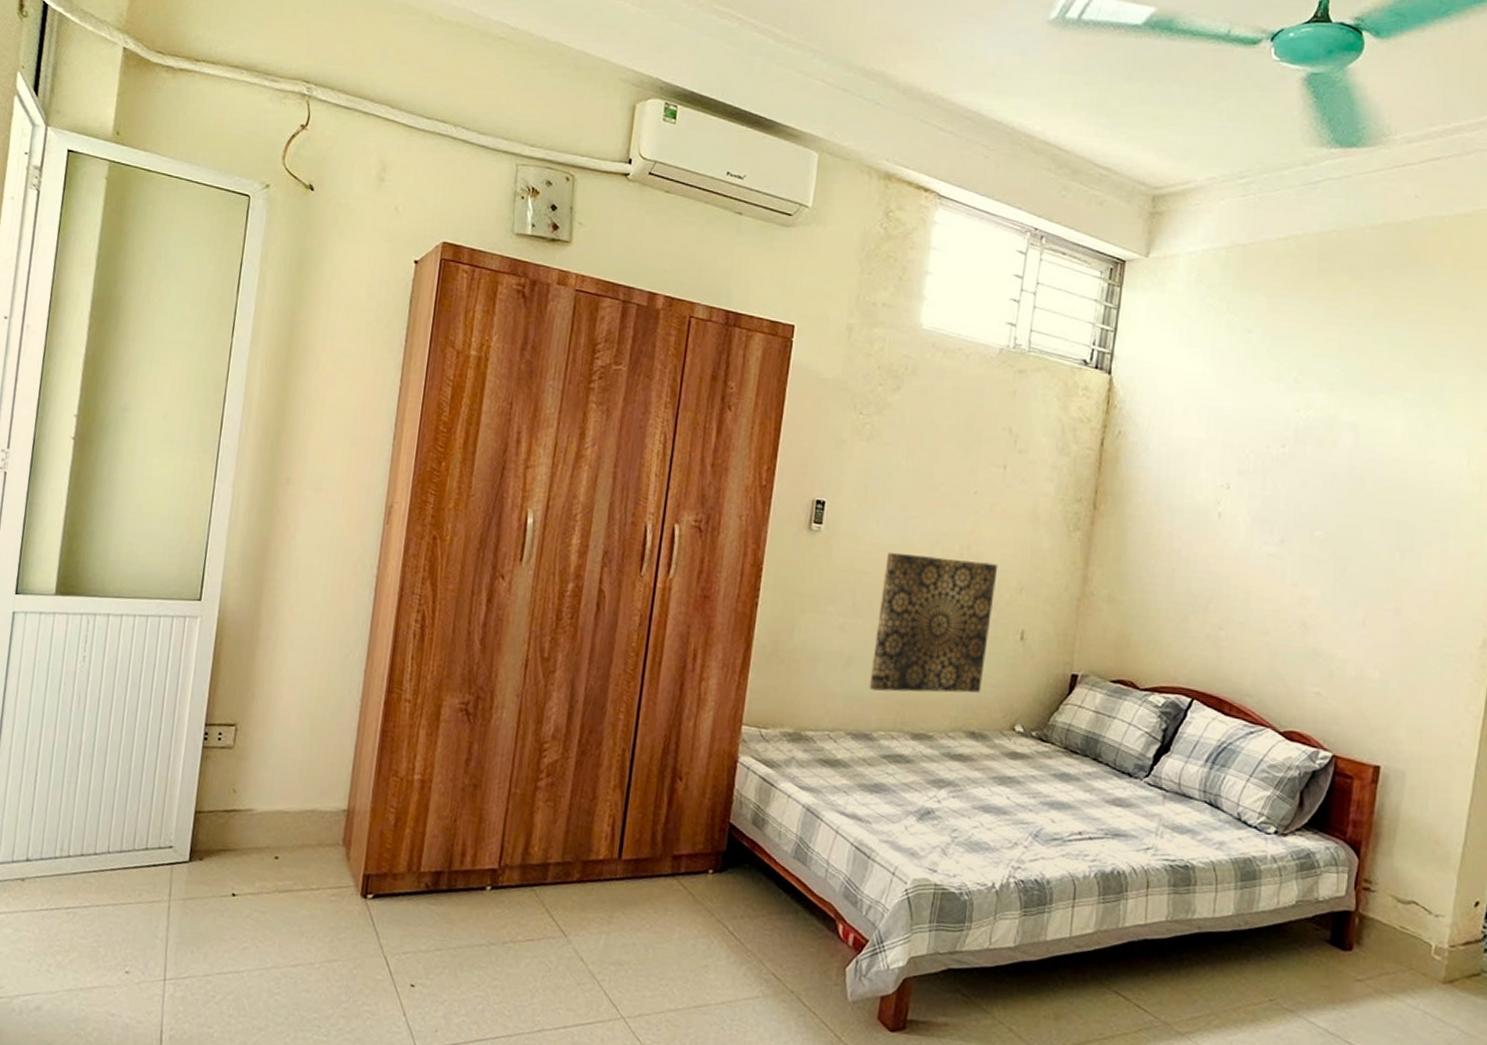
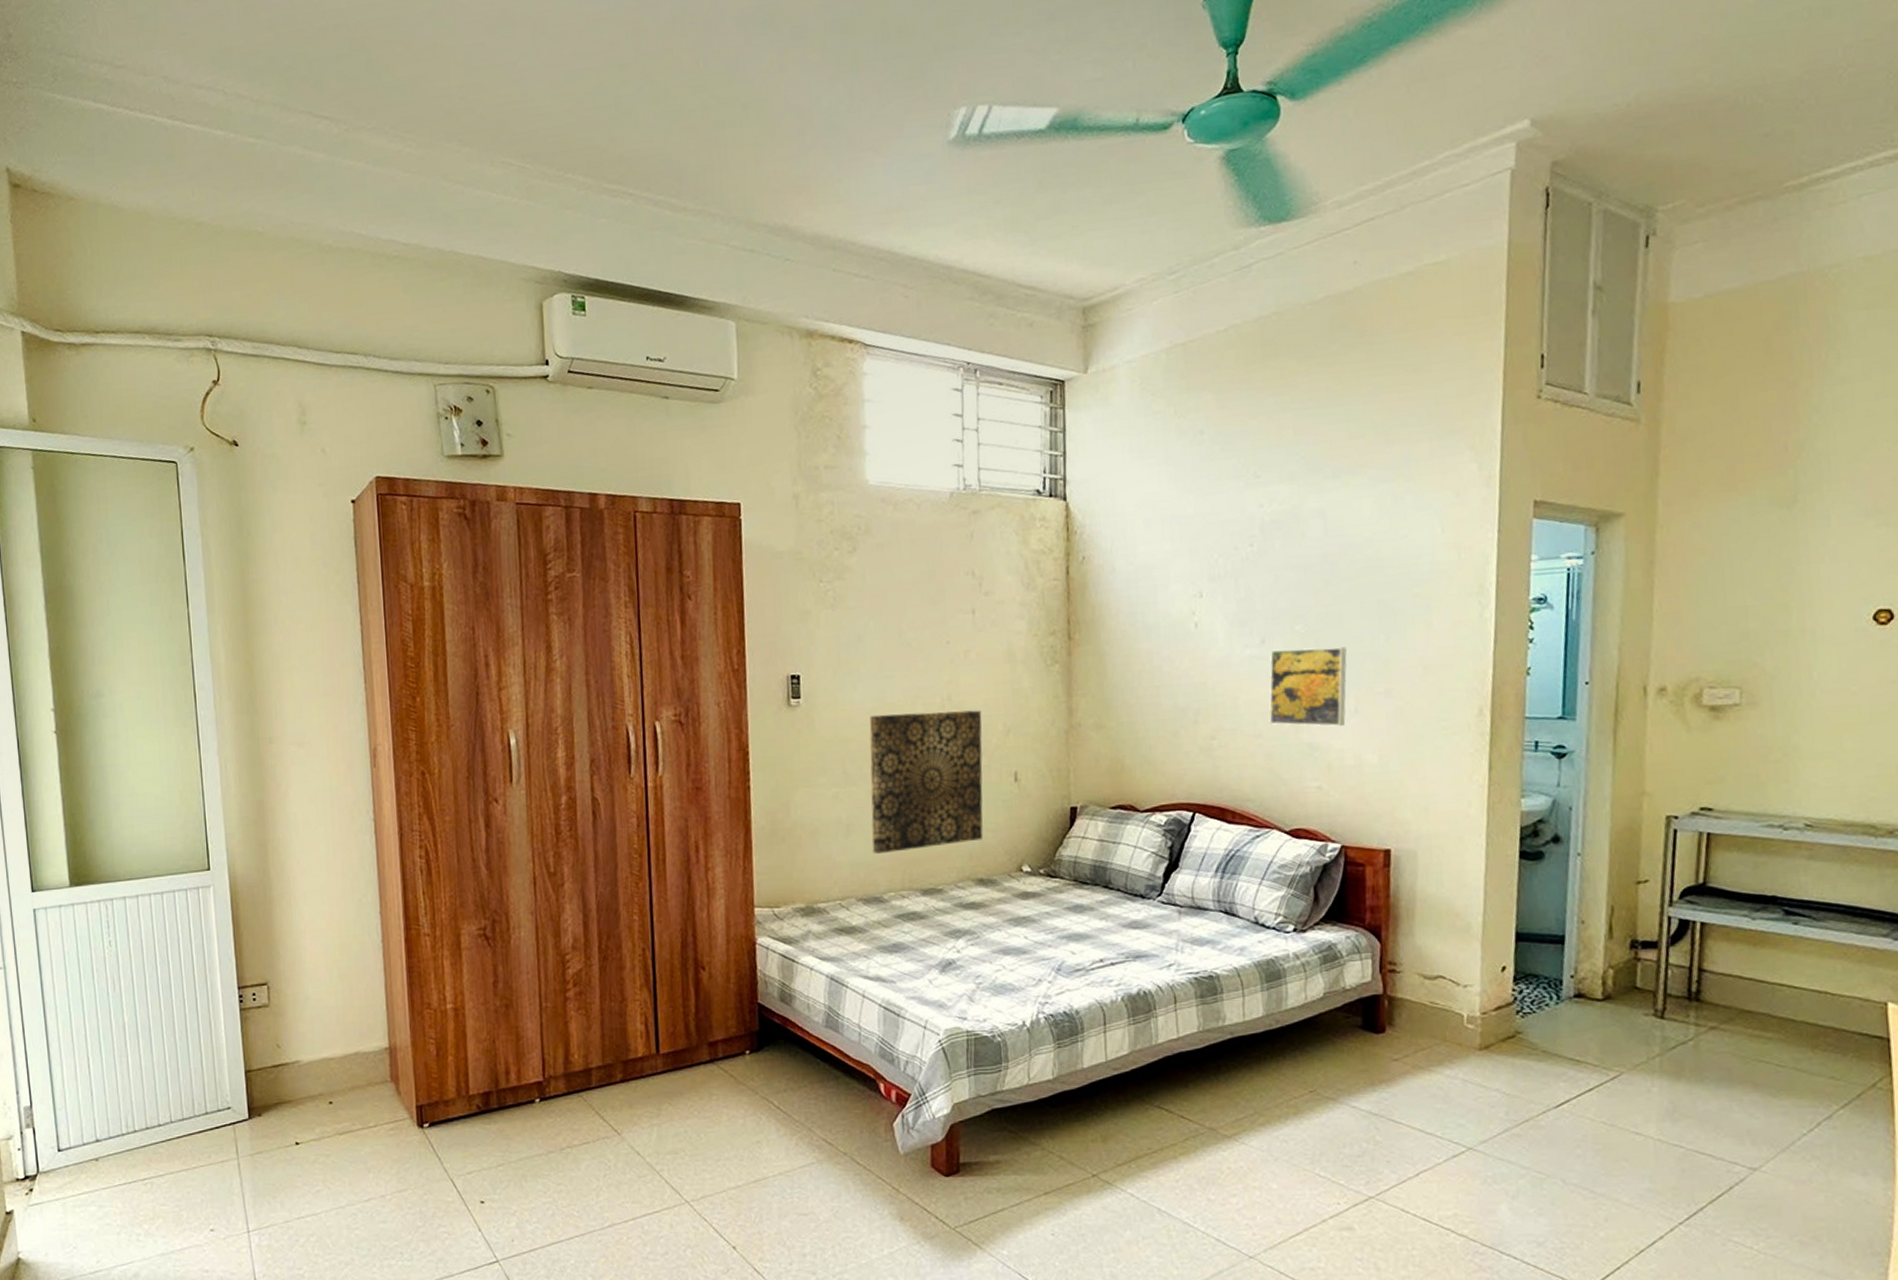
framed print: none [1278,551,1362,636] -> present [1269,647,1347,727]

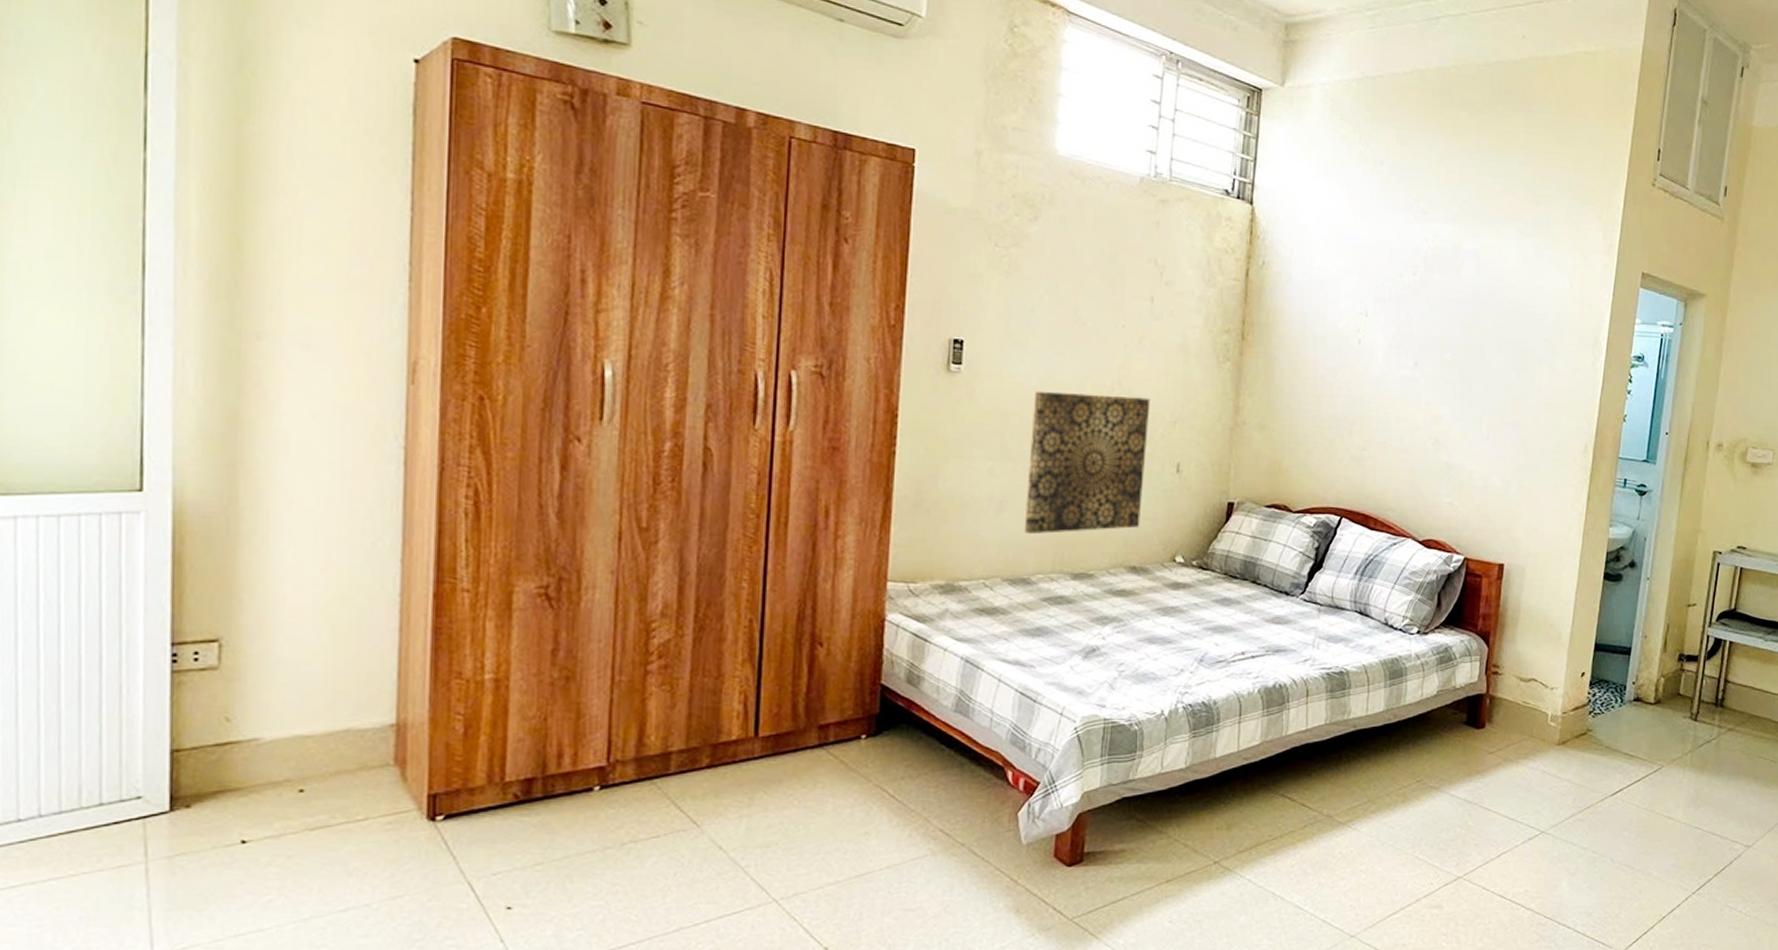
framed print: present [1269,647,1347,727] -> none [1414,373,1485,449]

